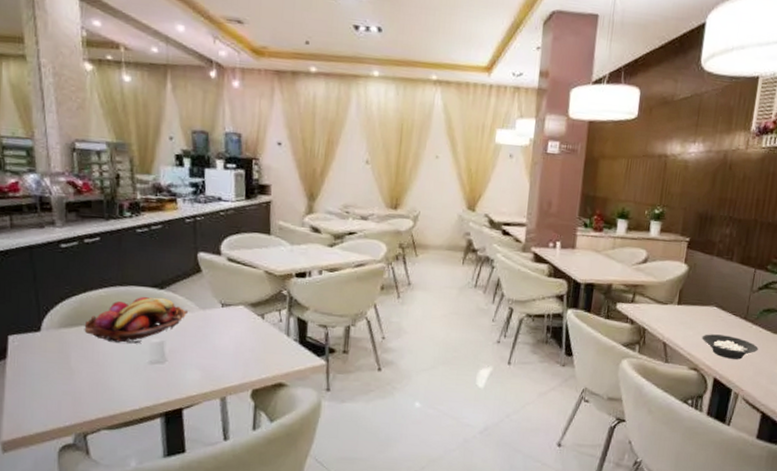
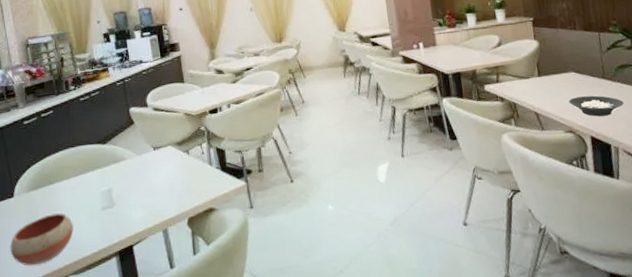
bowl: none [31,358,113,412] -> present [10,212,74,266]
fruit basket: present [84,297,189,344] -> none [47,151,128,197]

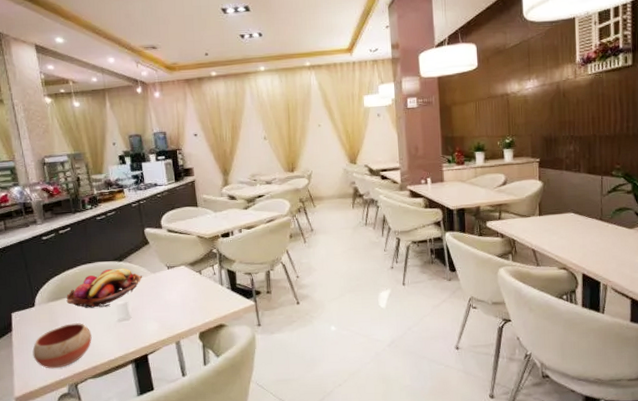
fruit basket: none [47,151,128,197] -> present [66,268,143,309]
cereal bowl: present [568,95,624,117] -> none [565,236,617,256]

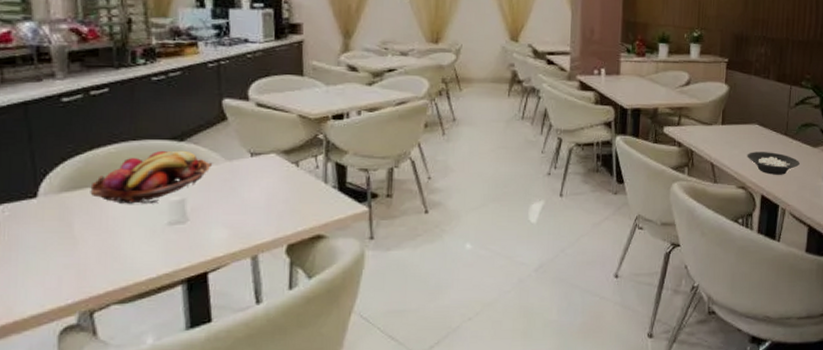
bowl: present [32,322,92,369] -> none [25,223,125,289]
cereal bowl: none [565,236,617,256] -> present [747,152,800,175]

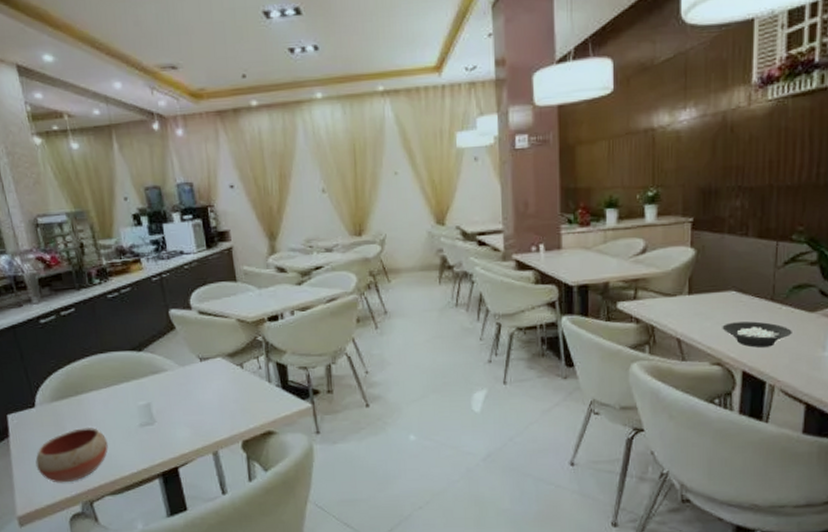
bowl: none [25,223,125,289] -> present [35,427,108,483]
fruit basket: present [90,150,213,205] -> none [73,359,169,411]

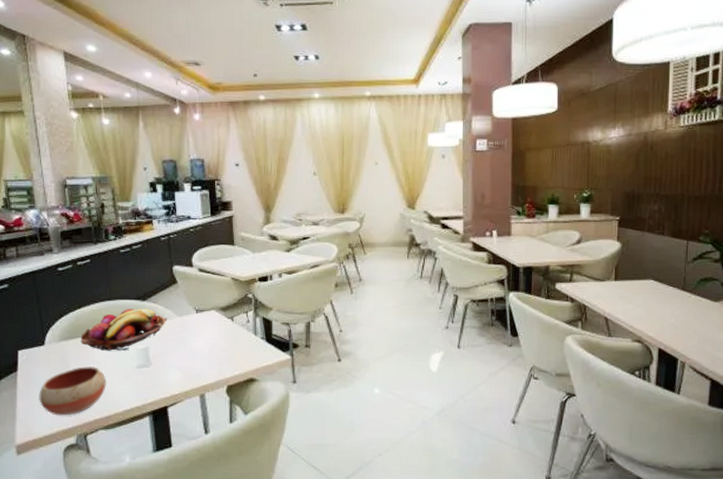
fruit basket: none [73,359,169,411] -> present [80,308,168,352]
cereal bowl: present [722,321,792,348] -> none [642,306,700,329]

